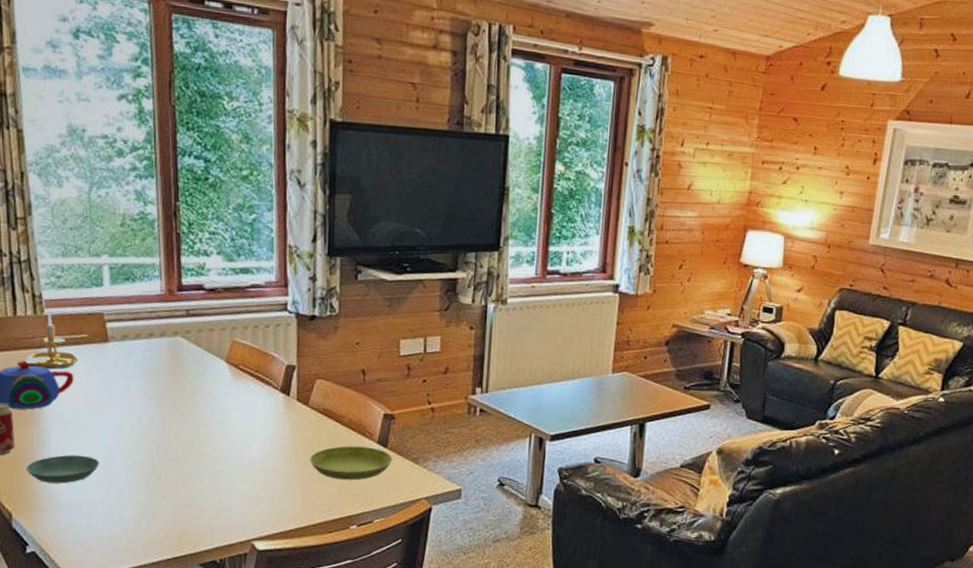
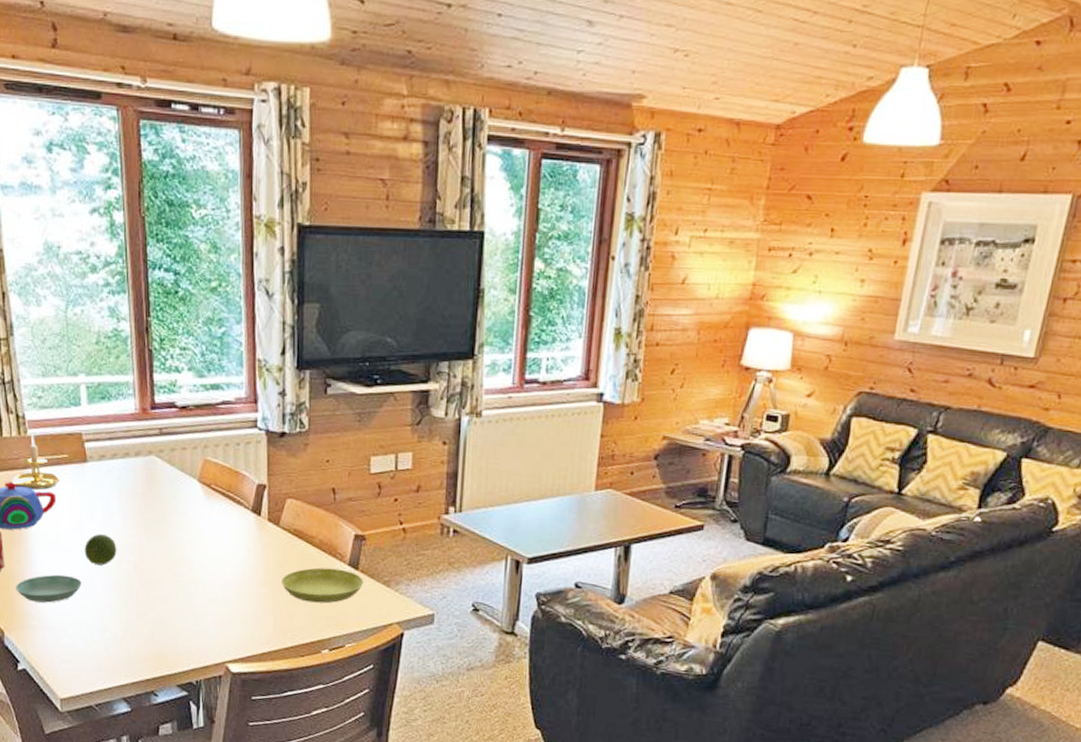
fruit: none [103,414,139,445] -> present [84,534,117,566]

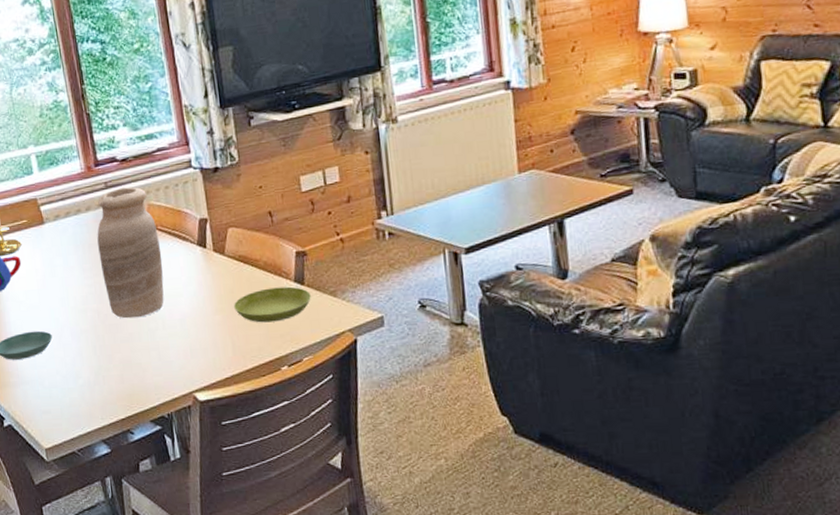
fruit: present [84,534,117,566] -> none [50,288,81,318]
vase: none [144,437,212,578] -> present [97,187,164,319]

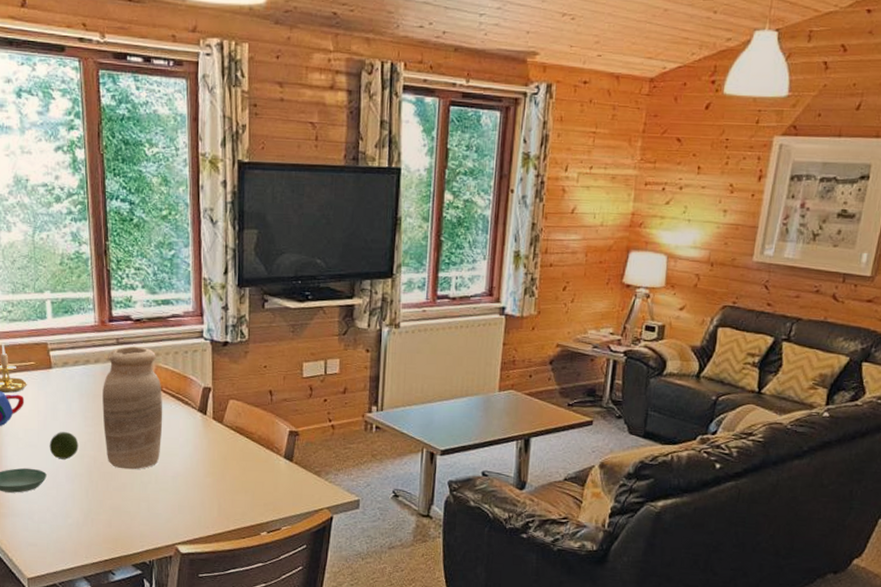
fruit: none [50,288,81,318] -> present [49,432,79,460]
saucer: present [234,286,311,323] -> none [225,460,297,492]

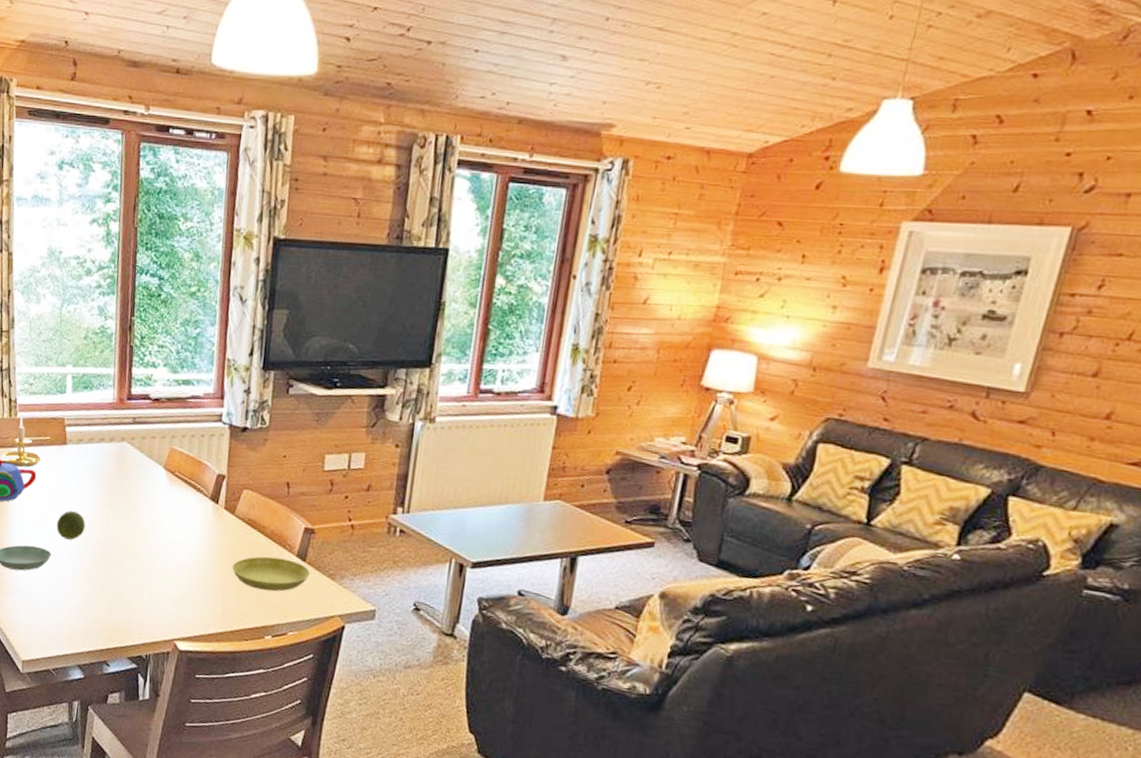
vase: present [102,346,163,470] -> none [112,426,175,557]
saucer: none [225,460,297,492] -> present [232,556,310,592]

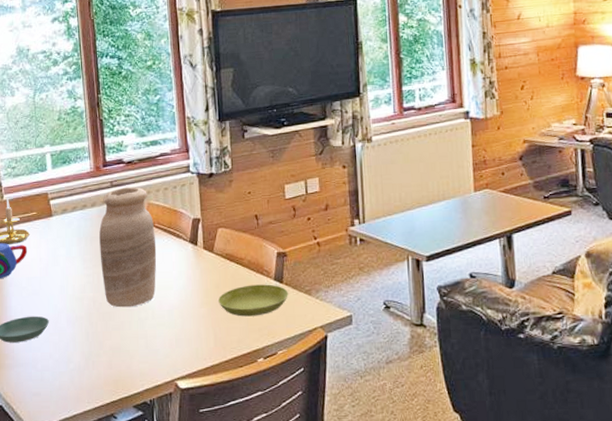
fruit: present [56,510,86,540] -> none [51,276,78,304]
vase: none [112,426,175,557] -> present [99,187,157,308]

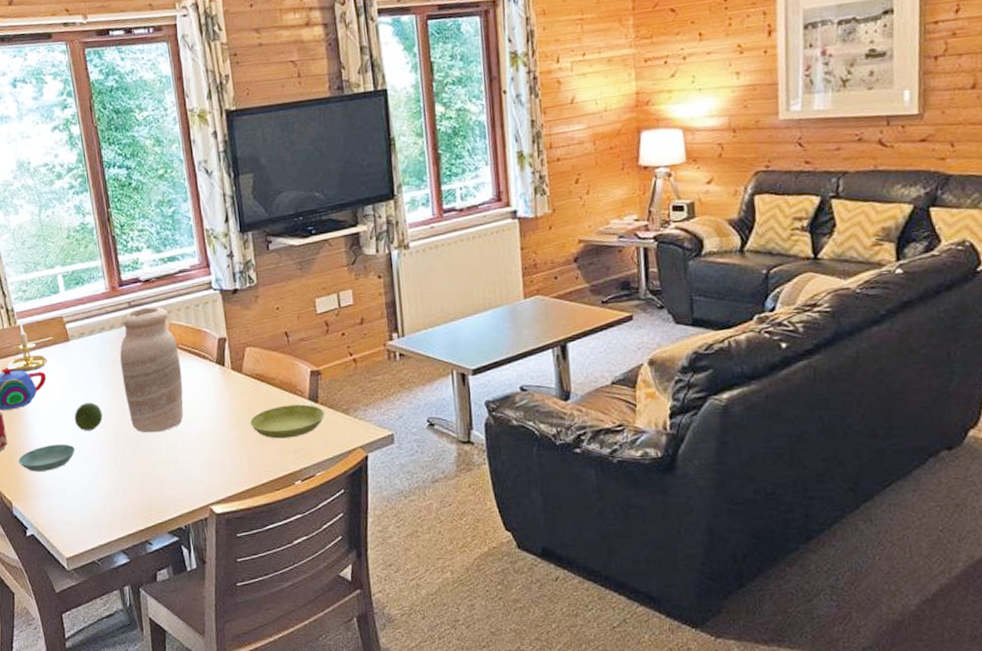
fruit: none [51,276,78,304] -> present [74,403,103,431]

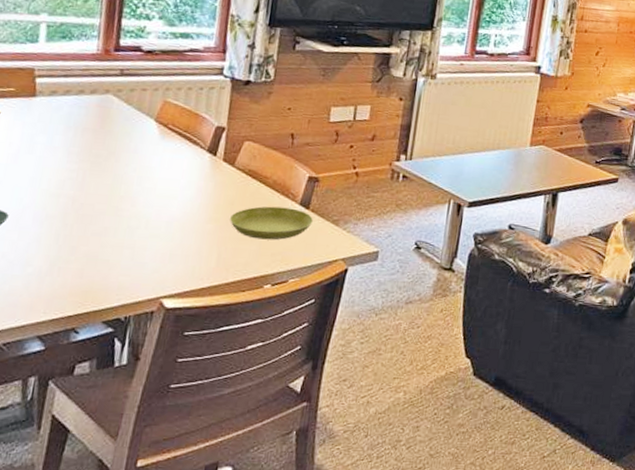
fruit: present [74,403,103,431] -> none [17,167,56,199]
vase: present [120,306,184,433] -> none [89,78,168,213]

